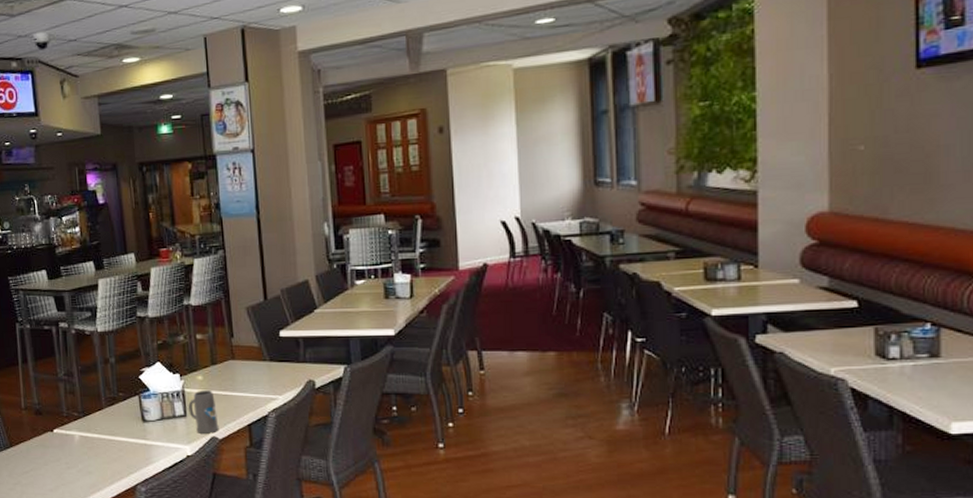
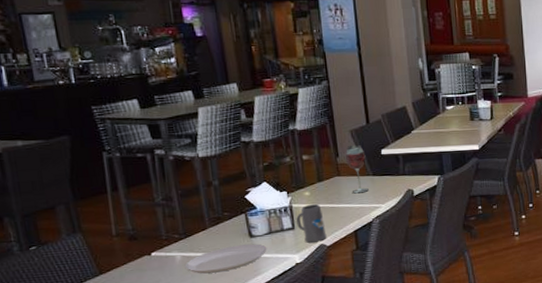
plate: none [82,429,159,457] -> present [184,244,267,274]
wineglass: none [240,324,265,381] -> present [345,144,369,194]

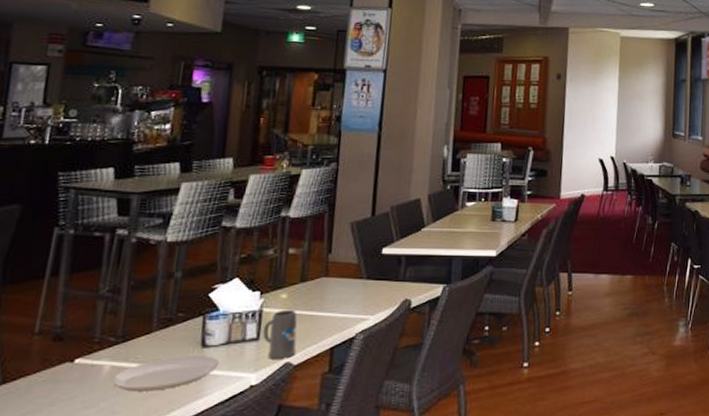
wineglass: present [345,144,369,194] -> none [338,240,363,300]

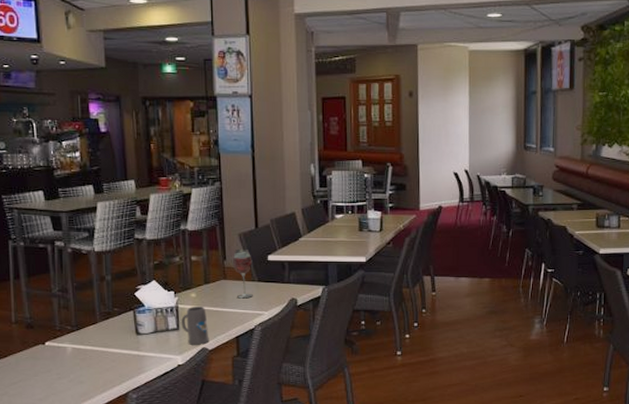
plate: present [111,356,220,392] -> none [74,342,152,367]
wineglass: none [338,240,363,300] -> present [232,248,253,299]

